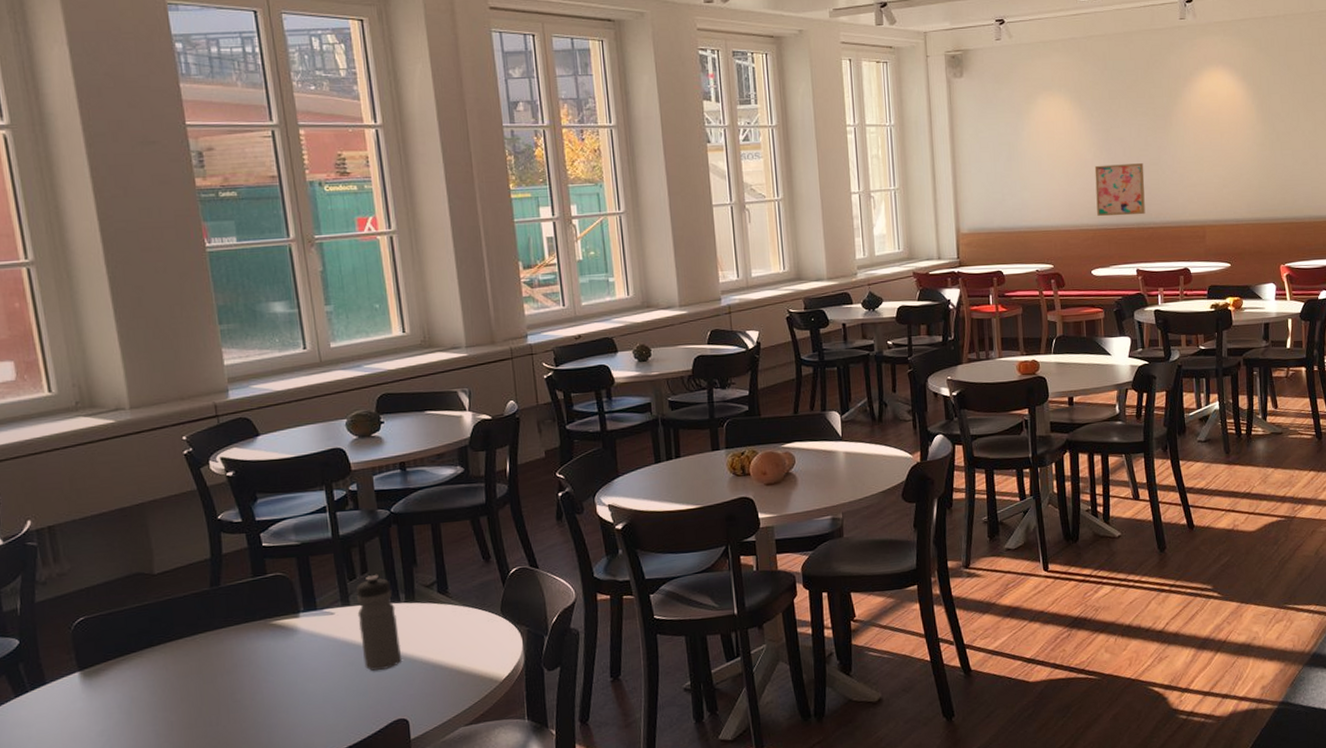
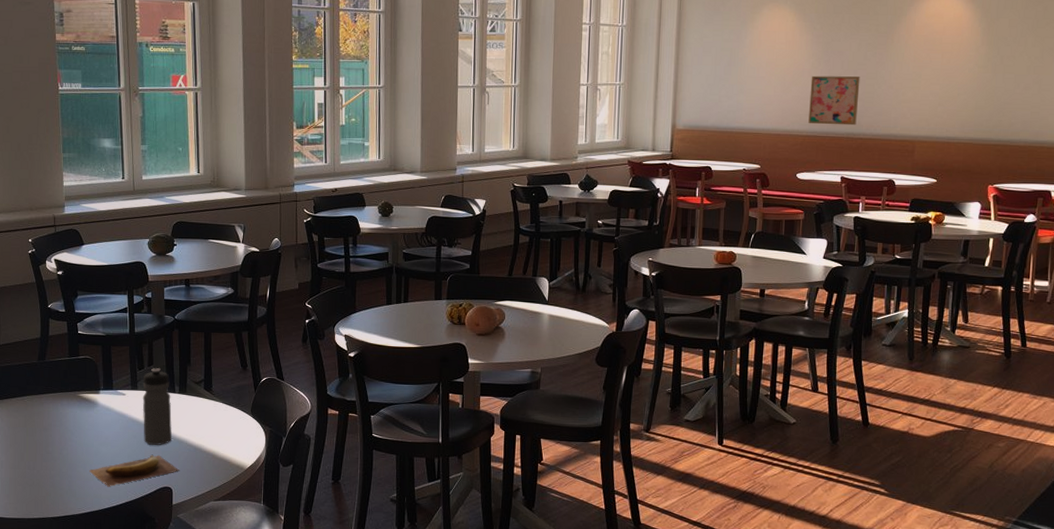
banana: none [295,681,416,732] -> present [89,454,179,487]

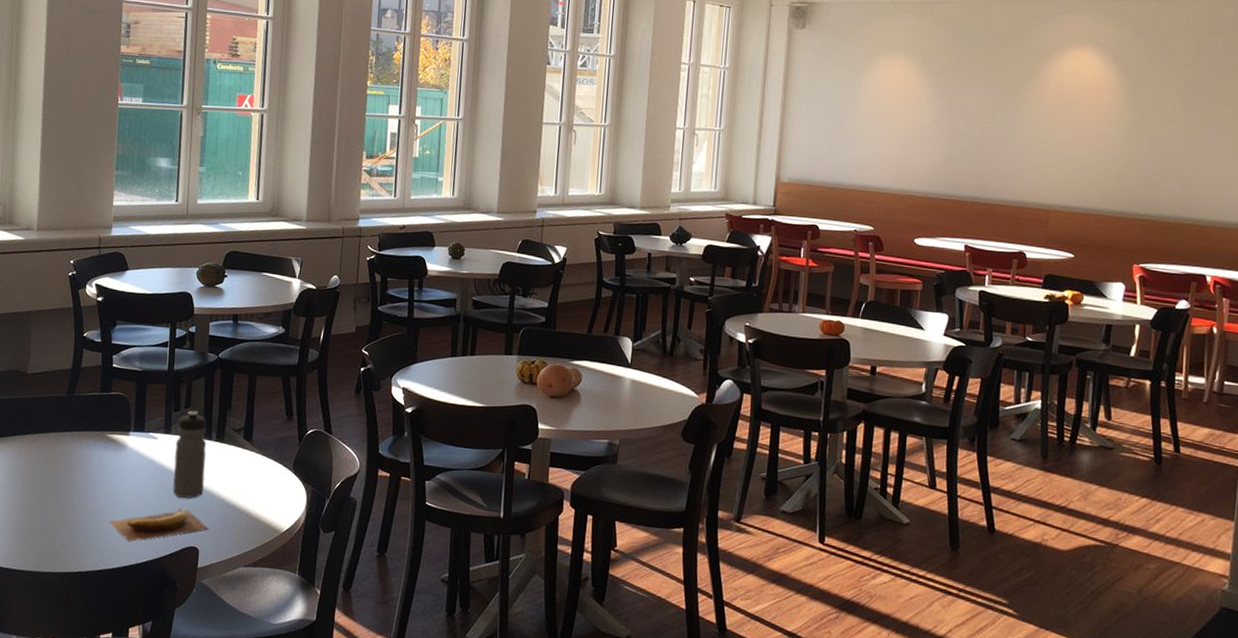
wall art: present [808,75,860,126] -> none [929,132,987,189]

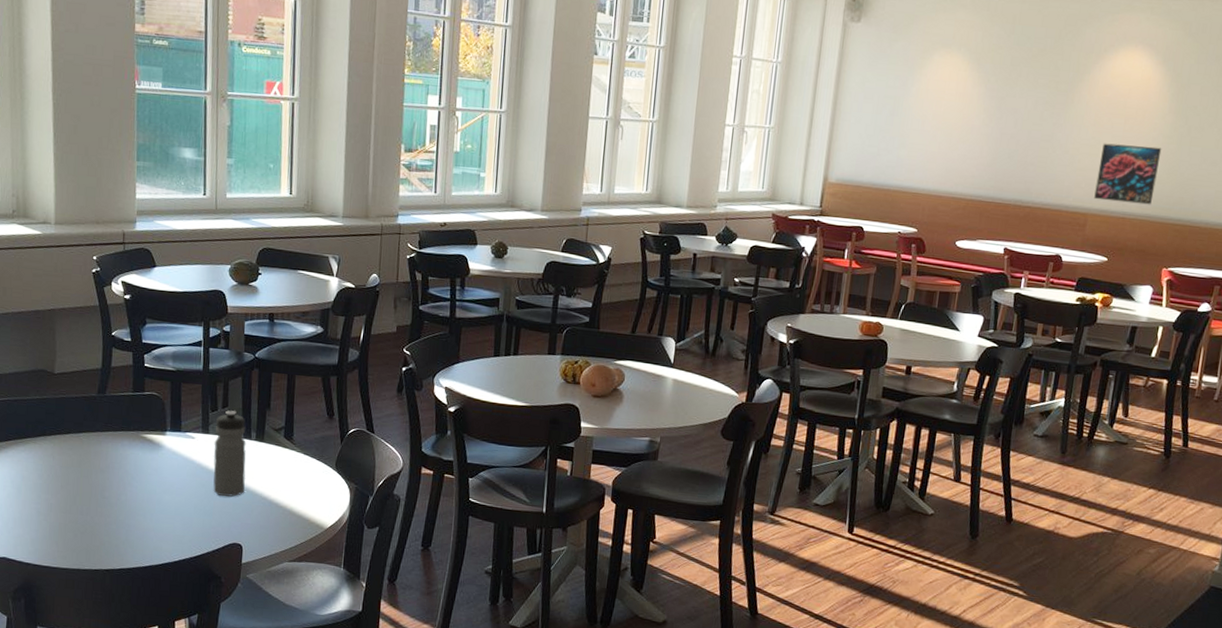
banana: present [109,508,209,543] -> none [150,506,251,540]
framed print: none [1054,140,1121,201] -> present [1094,143,1162,205]

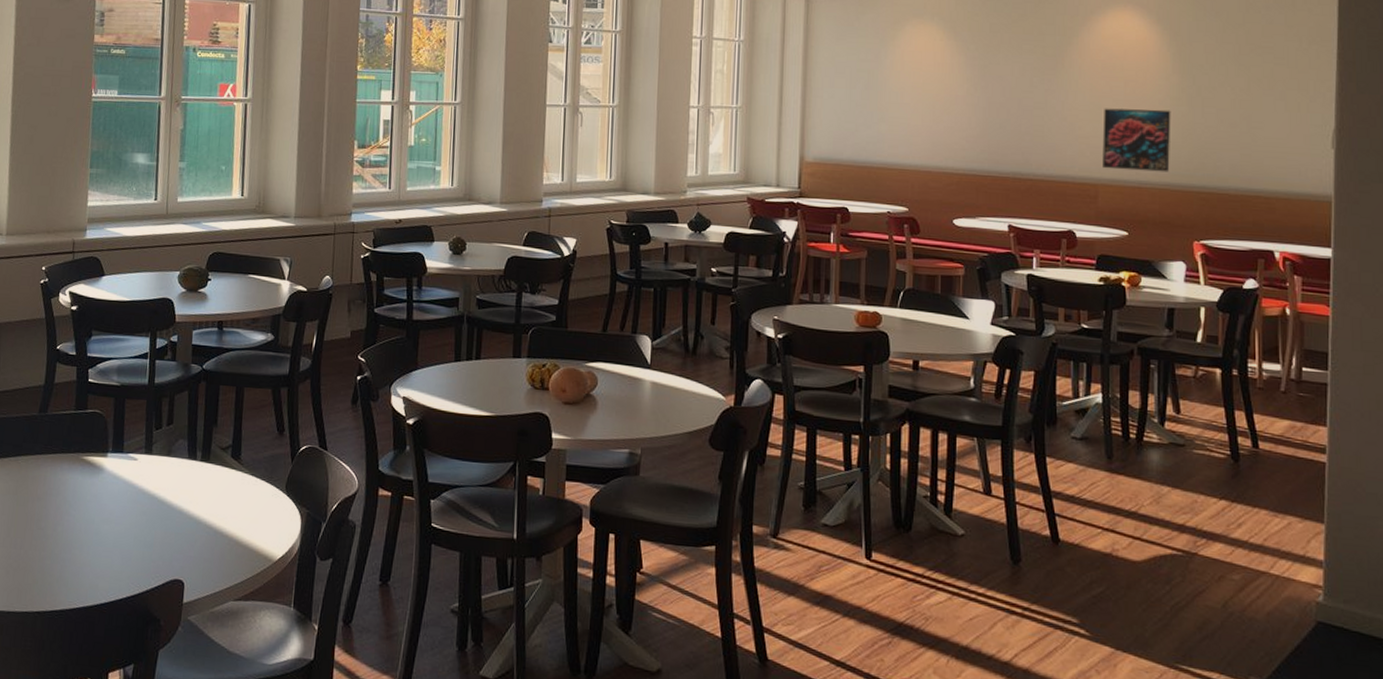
water bottle: present [213,410,246,497] -> none [154,428,191,526]

